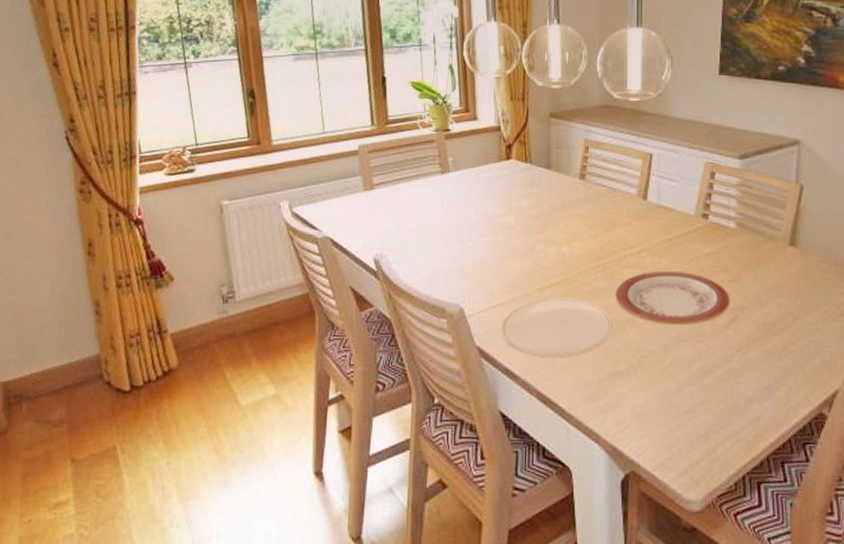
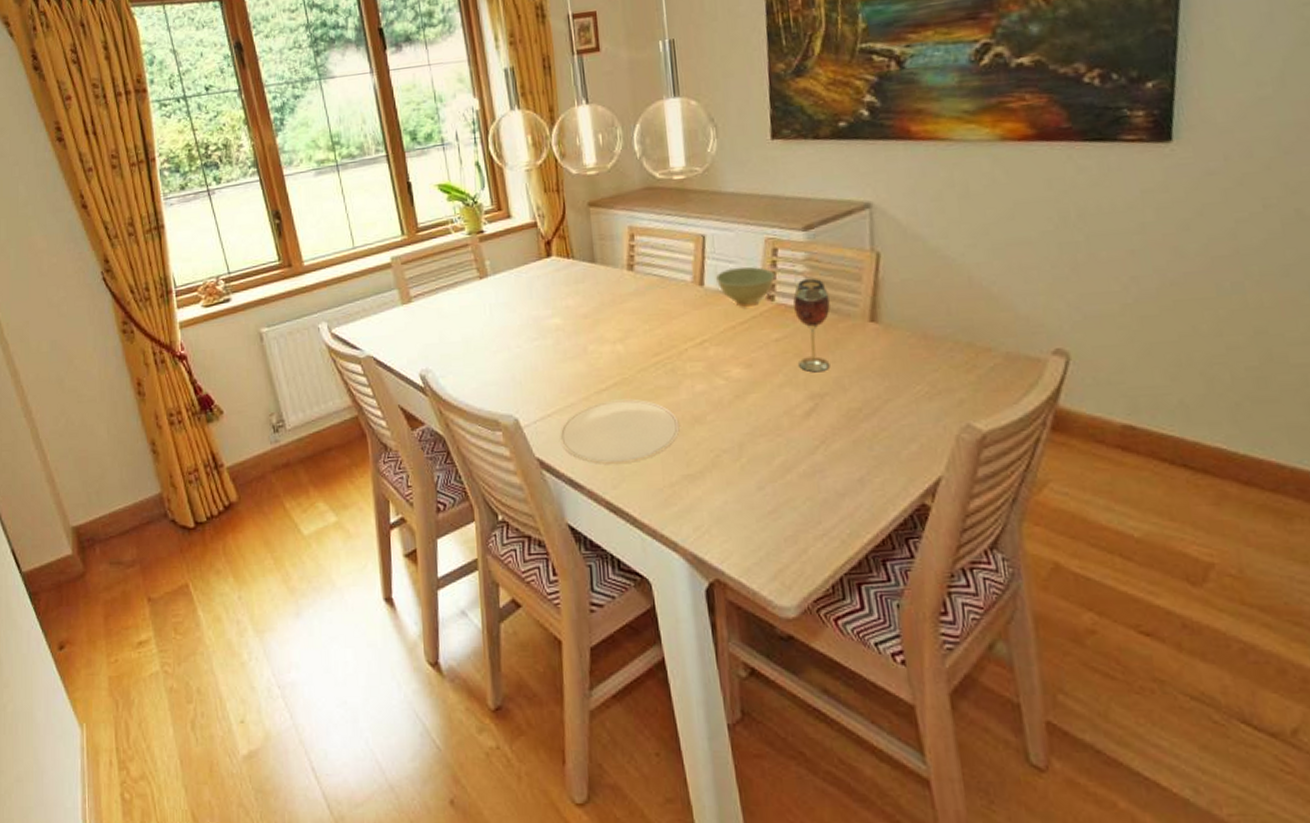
plate: present [615,270,731,326] -> none [679,360,808,420]
bowl: none [657,186,711,222] -> present [715,266,775,307]
wineglass: none [724,203,756,286] -> present [793,279,831,371]

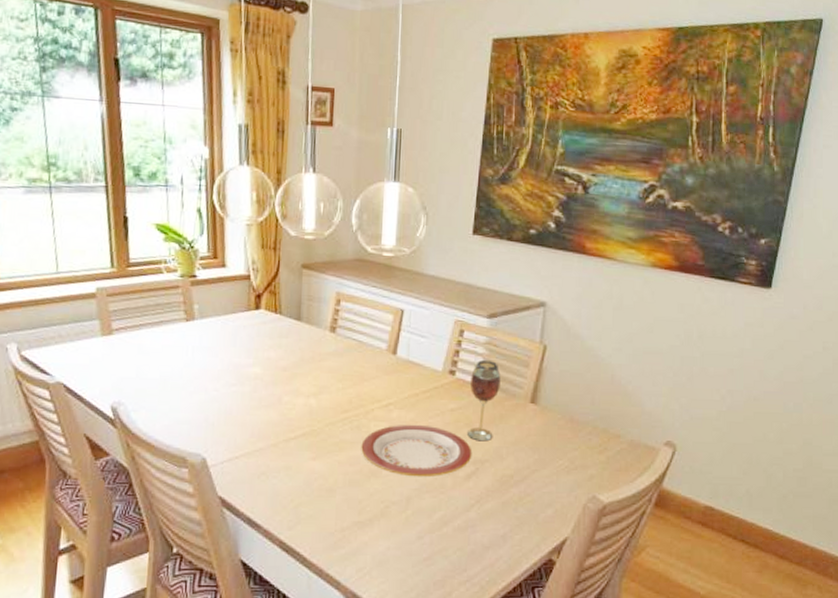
plate: present [559,398,680,465] -> none [244,448,357,508]
plate: none [679,360,808,420] -> present [361,424,472,477]
bowl: present [715,266,775,307] -> none [407,342,459,378]

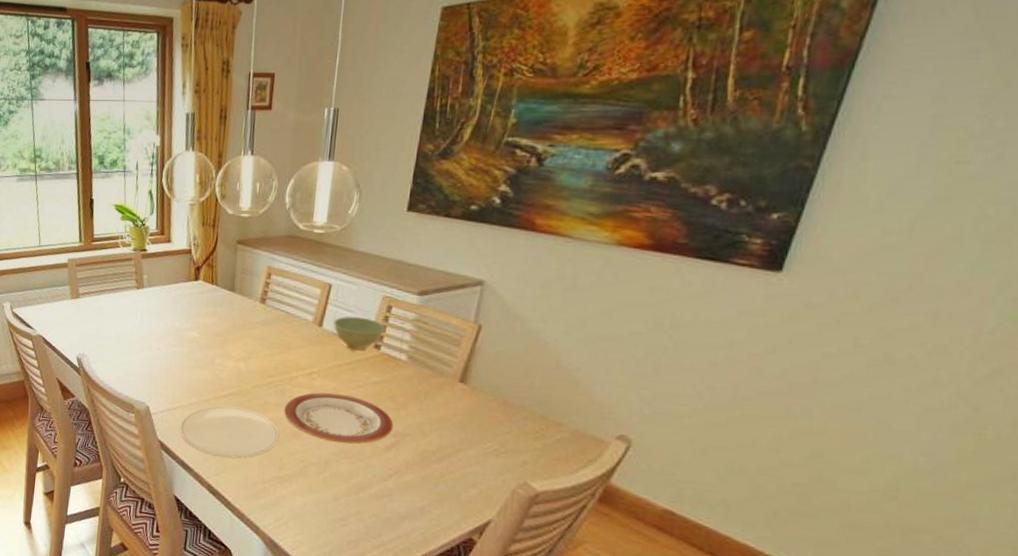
plate: none [244,448,357,508] -> present [180,405,279,459]
bowl: none [407,342,459,378] -> present [333,315,385,351]
wineglass: present [468,360,501,440] -> none [390,337,429,415]

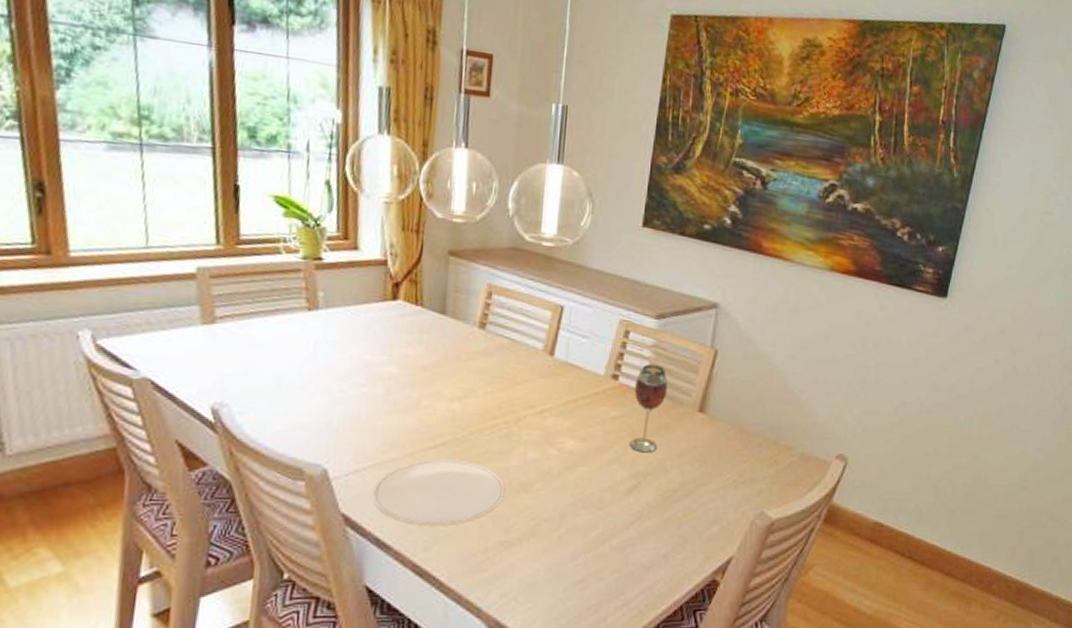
plate: present [284,392,394,444] -> none [510,433,634,492]
bowl: present [333,315,385,351] -> none [566,342,623,383]
wineglass: none [390,337,429,415] -> present [630,365,668,452]

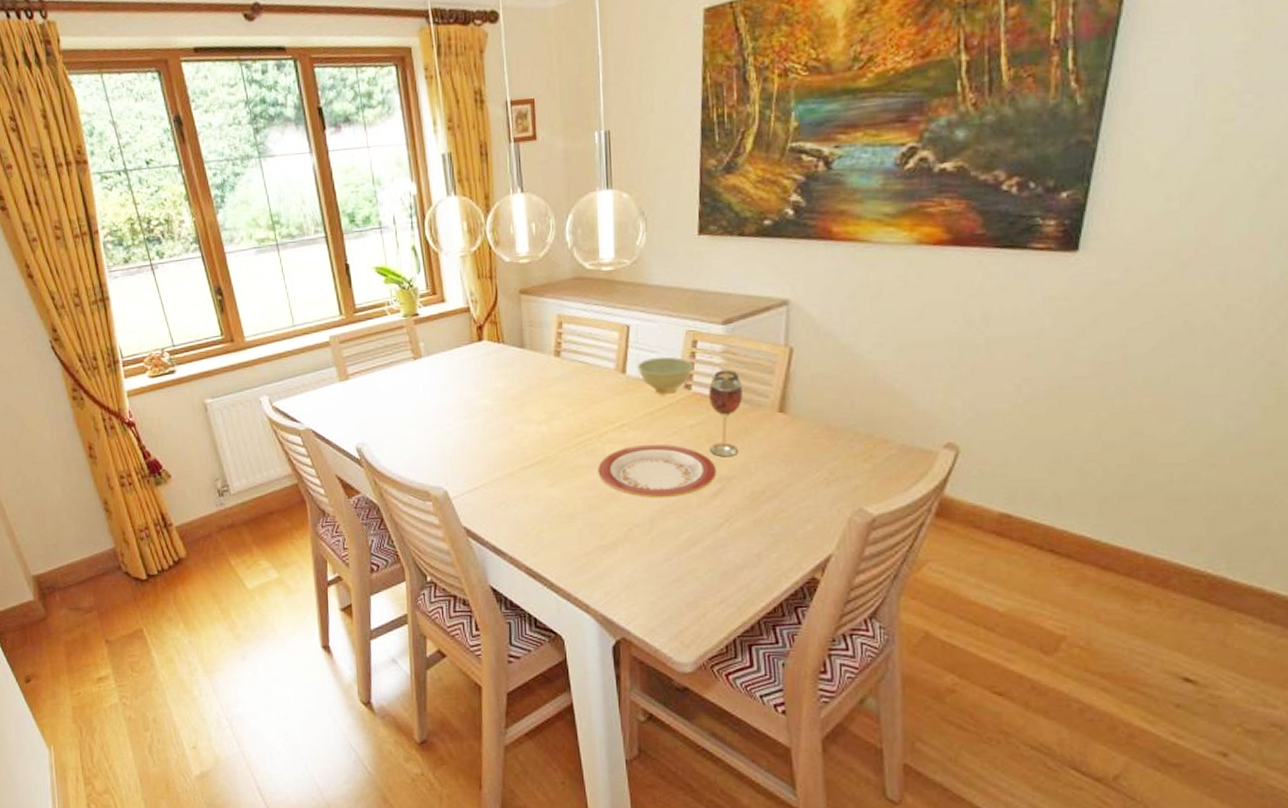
plate: present [372,459,505,527] -> none [485,476,596,535]
plate: none [510,433,634,492] -> present [598,444,717,498]
bowl: none [566,342,623,383] -> present [637,356,693,394]

